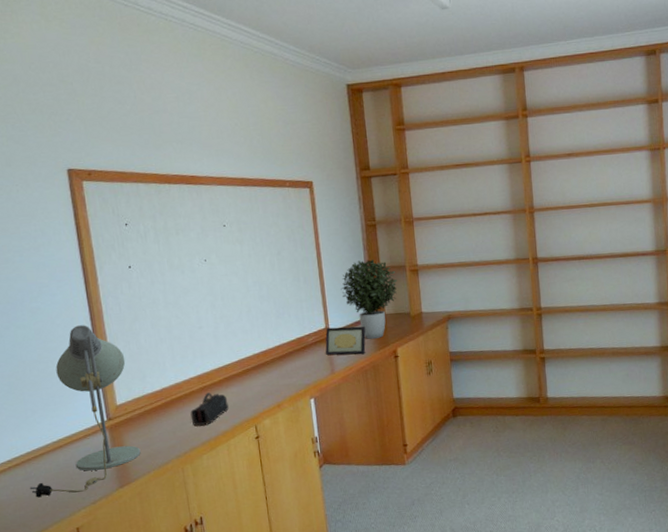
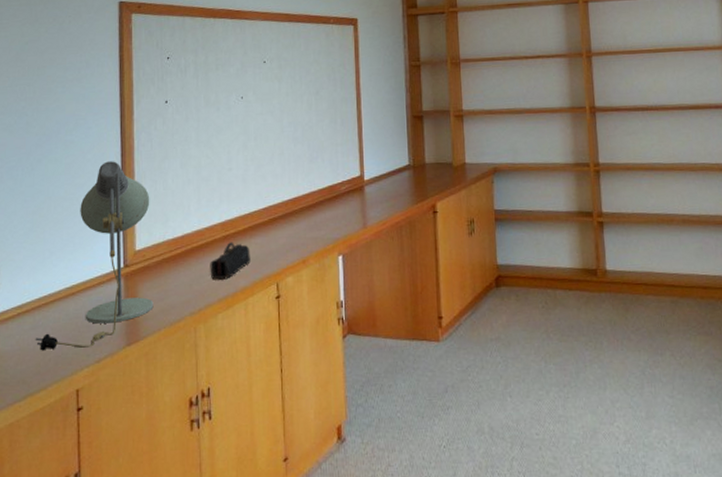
picture frame: present [325,326,366,356] -> none [358,175,404,208]
potted plant: present [341,259,398,339] -> none [379,102,441,191]

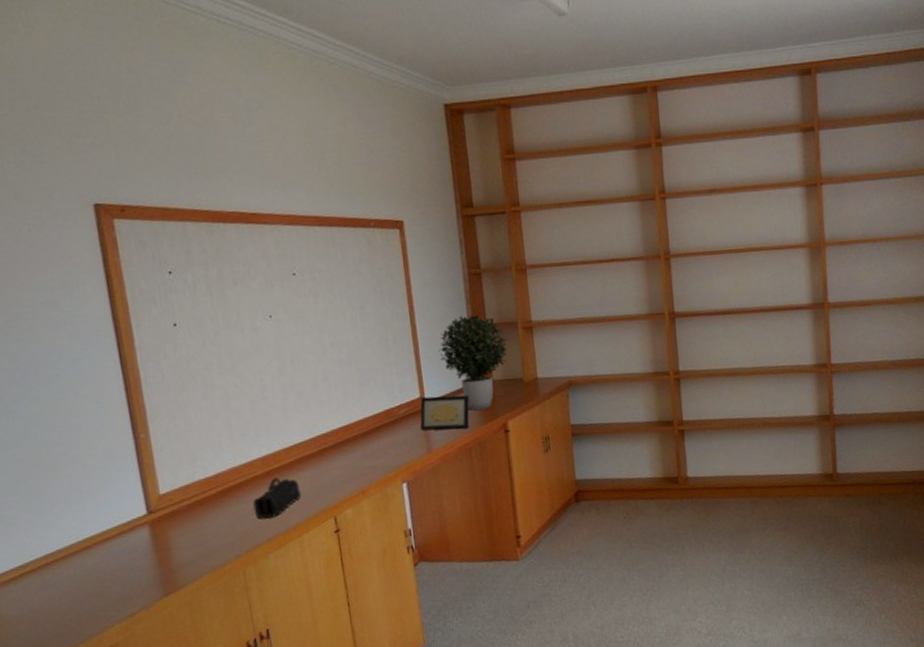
desk lamp: present [35,161,154,351] -> none [48,396,191,611]
picture frame: none [358,175,404,208] -> present [420,395,470,431]
potted plant: none [379,102,441,191] -> present [438,314,508,411]

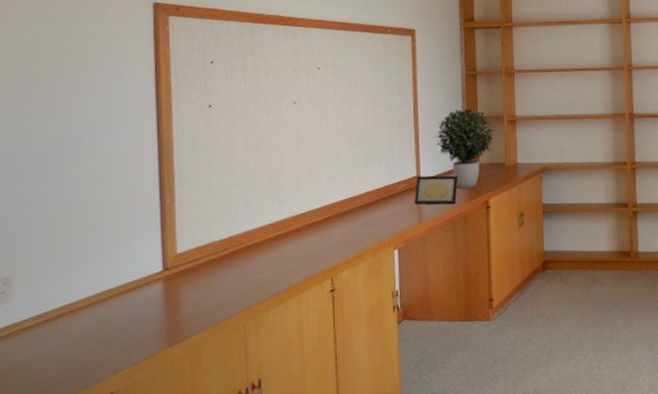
pencil case: present [253,477,301,519] -> none [260,241,304,278]

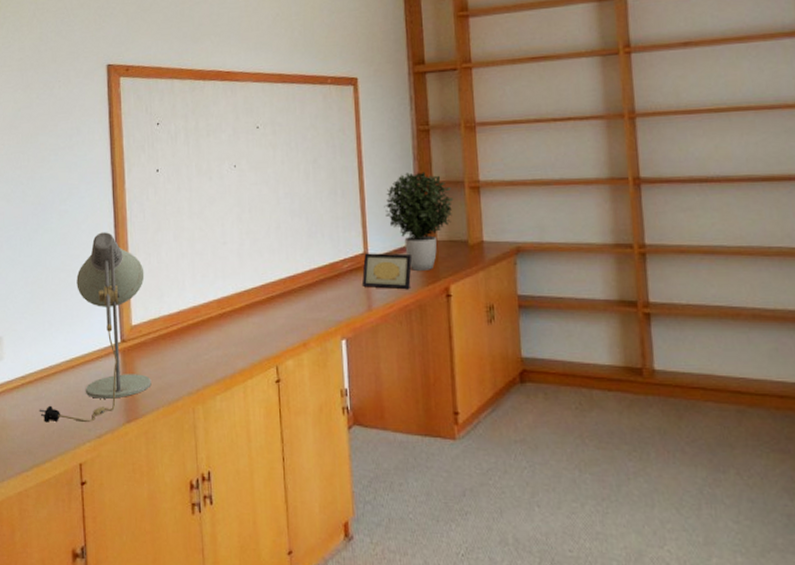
desk lamp: none [59,165,198,359] -> present [39,232,152,423]

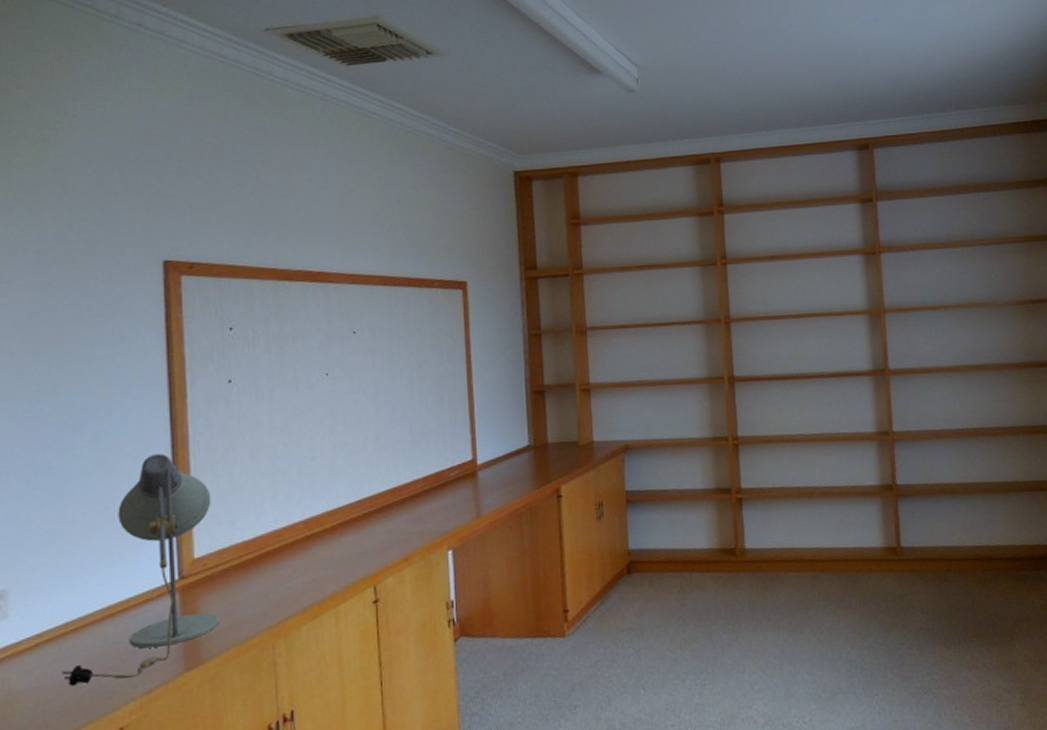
picture frame: present [361,253,413,290] -> none [470,458,523,495]
potted plant: present [384,172,454,271] -> none [494,375,565,474]

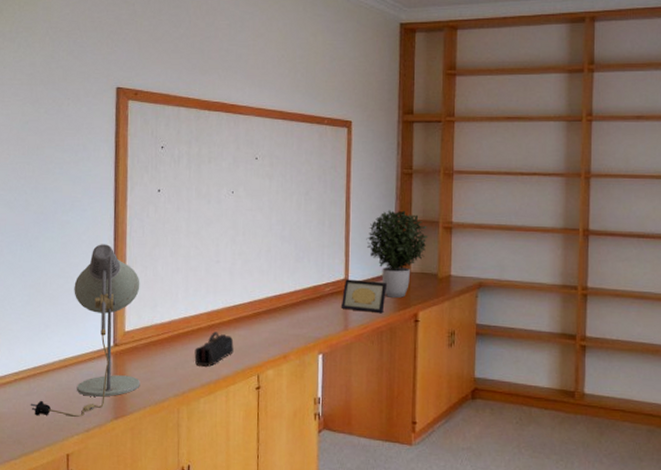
pencil case: none [290,542,341,587] -> present [194,331,234,367]
picture frame: none [470,458,523,495] -> present [340,279,388,314]
potted plant: none [494,375,565,474] -> present [366,210,429,298]

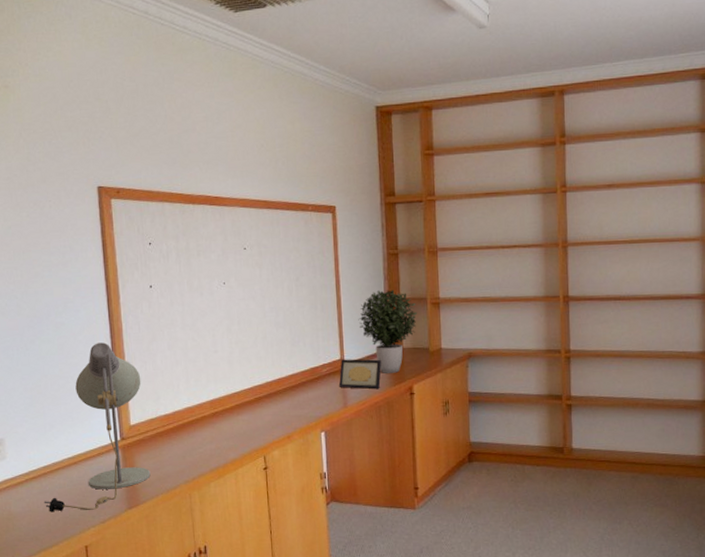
pencil case: present [194,331,234,367] -> none [201,418,239,453]

